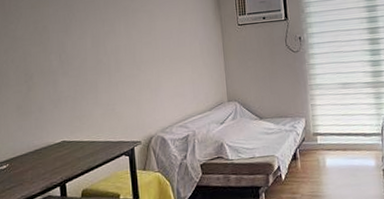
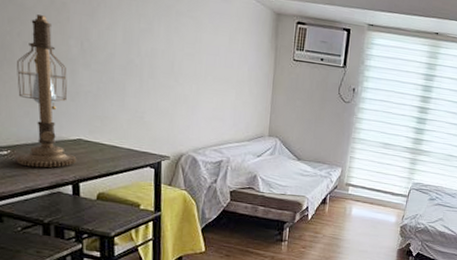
desk lamp: none [12,40,62,177] -> present [17,14,77,168]

